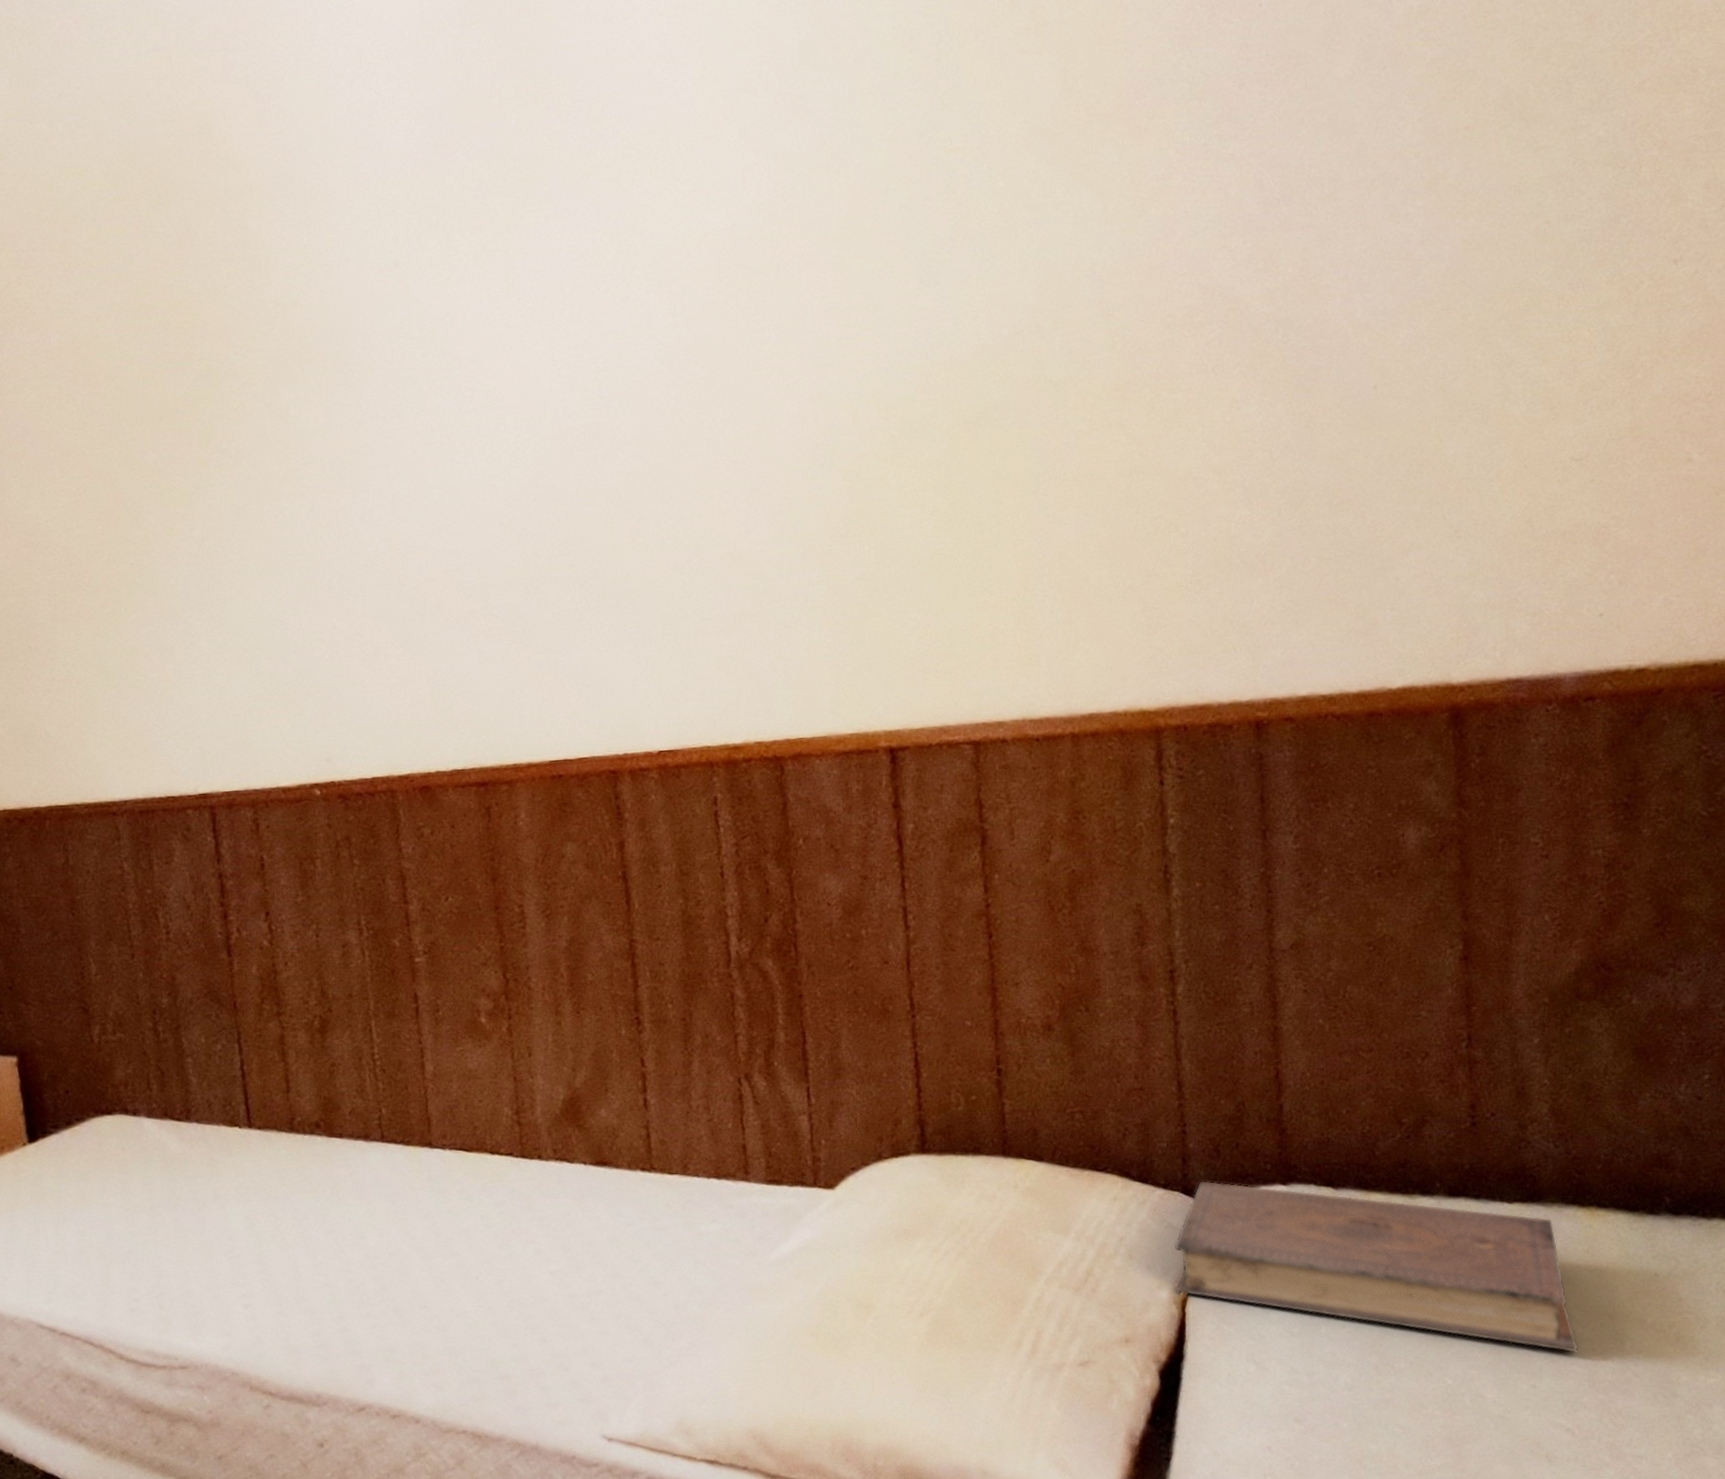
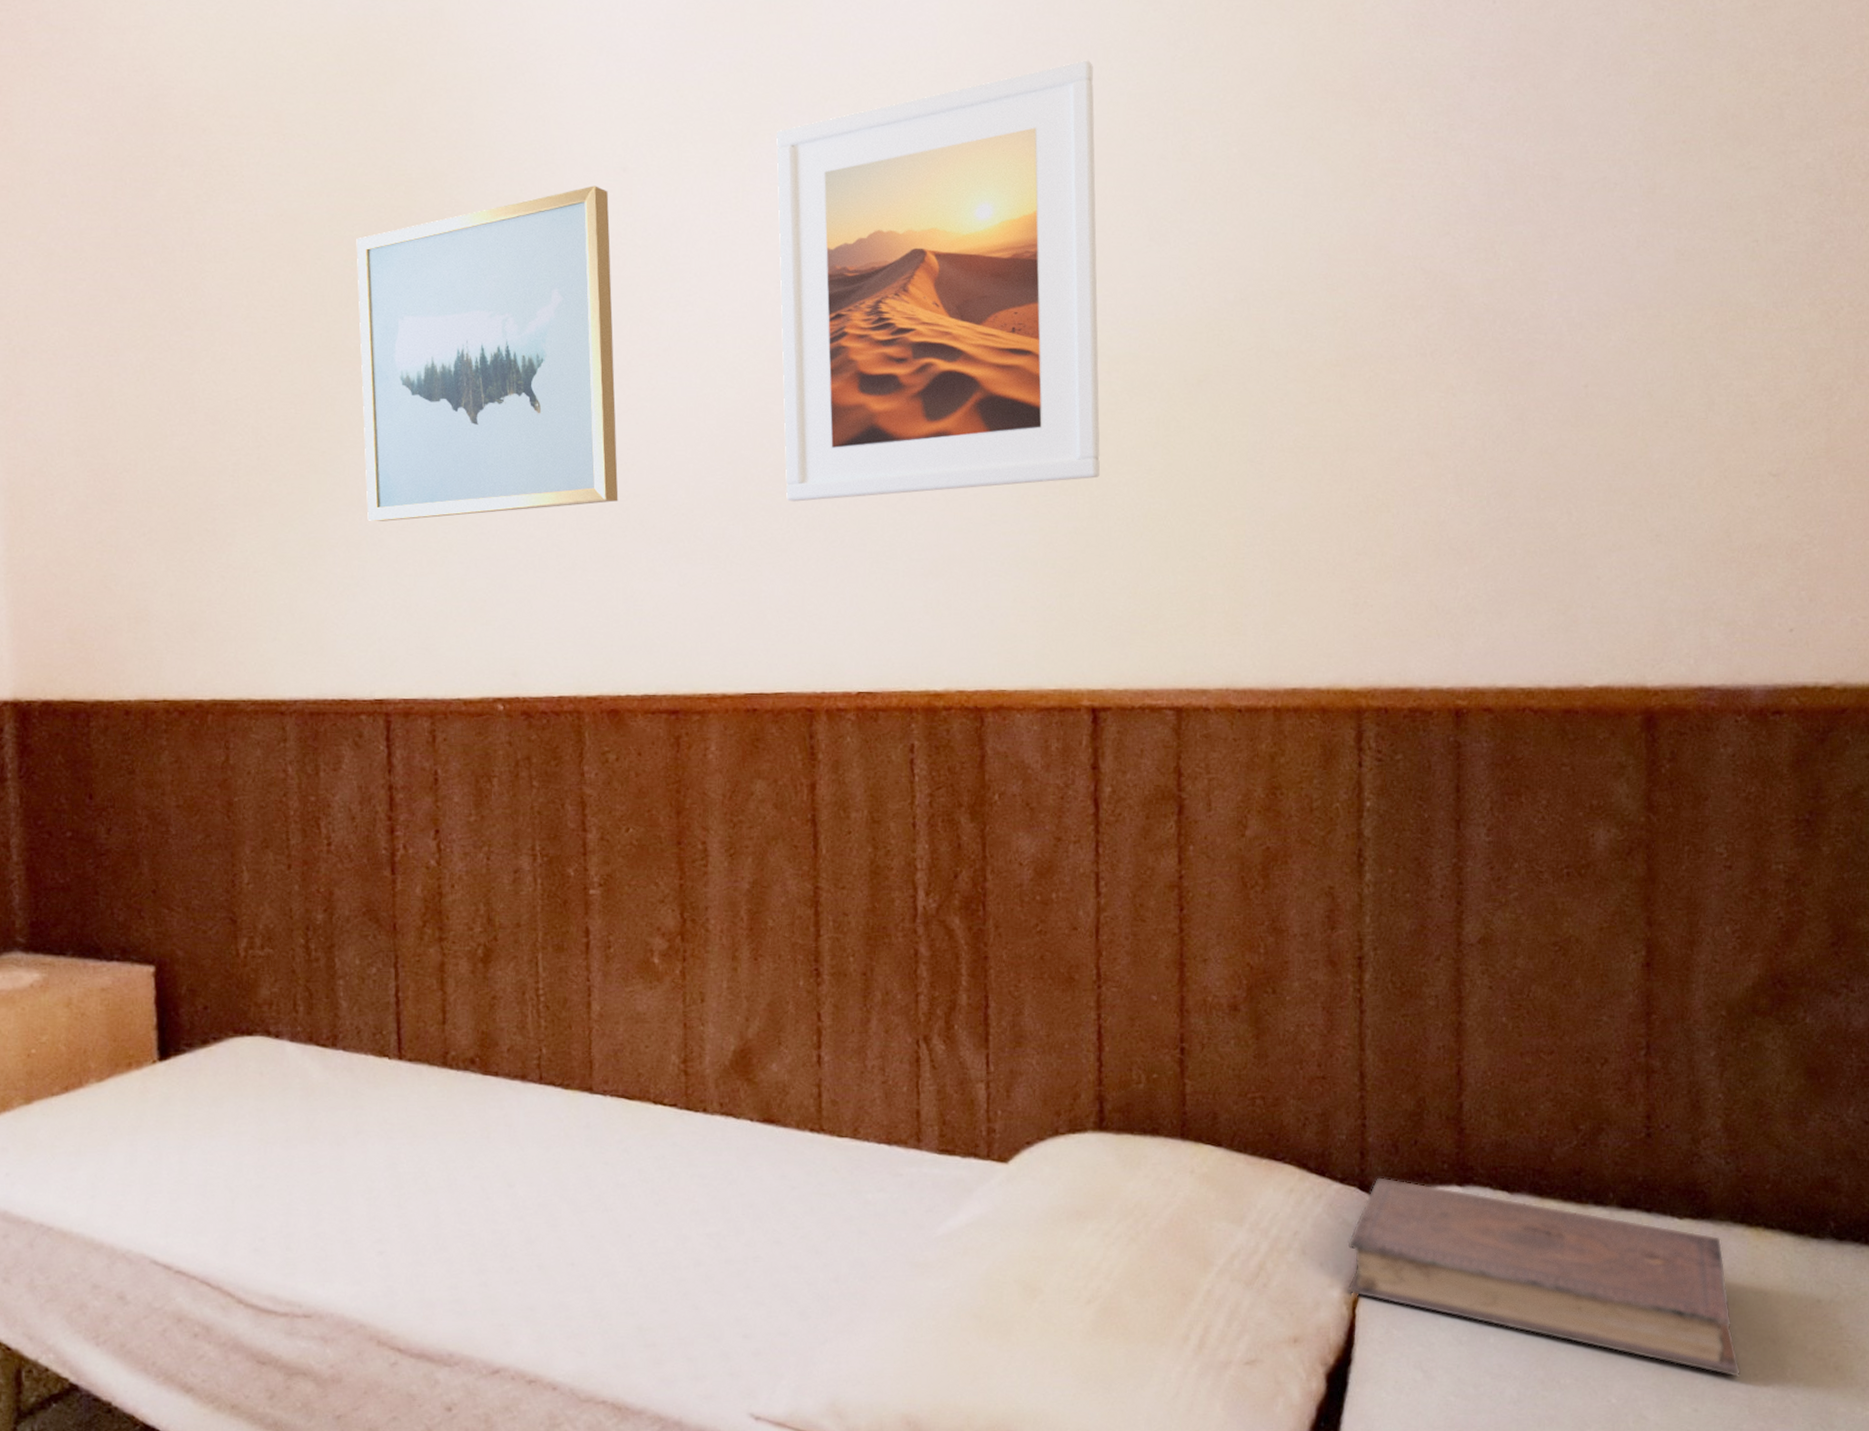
wall art: none [146,283,415,626] -> present [356,185,619,521]
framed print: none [542,109,884,573] -> present [776,60,1101,502]

